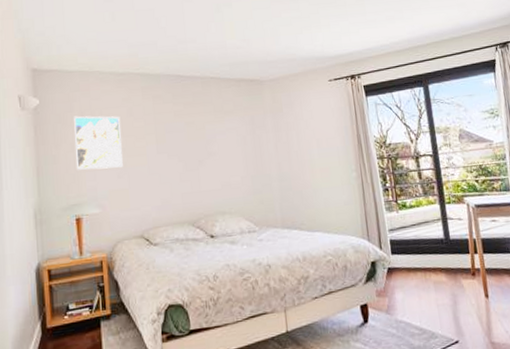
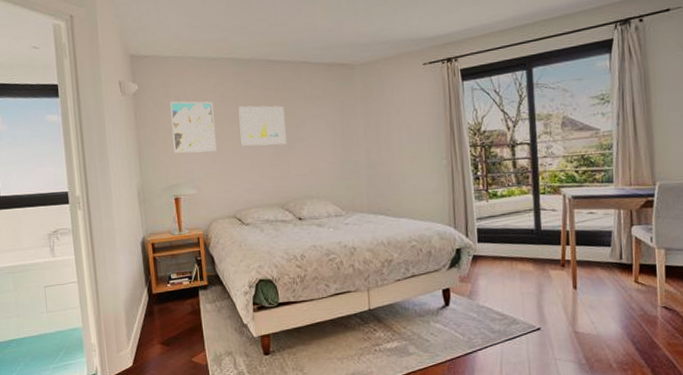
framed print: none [146,120,197,162] -> present [238,105,287,146]

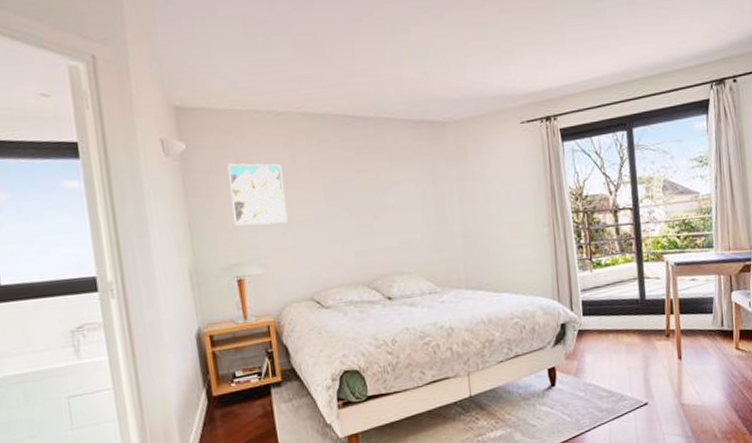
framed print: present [238,105,287,146] -> none [312,168,371,216]

